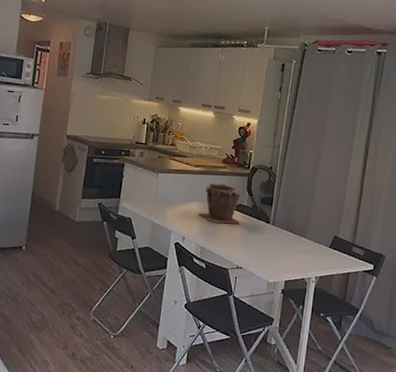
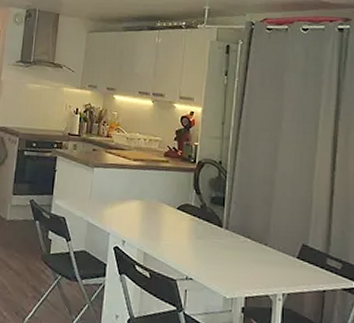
plant pot: present [198,182,241,224] -> none [139,178,188,227]

